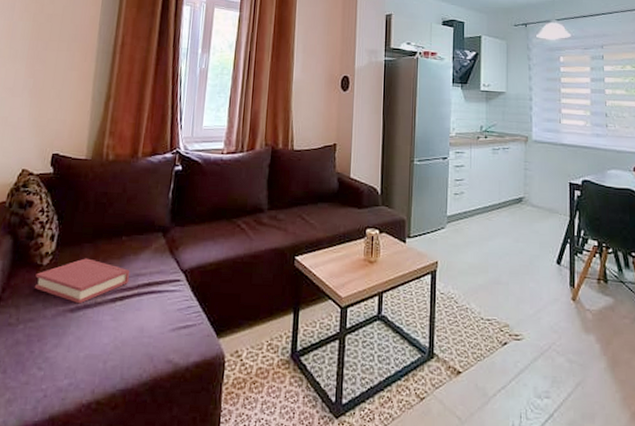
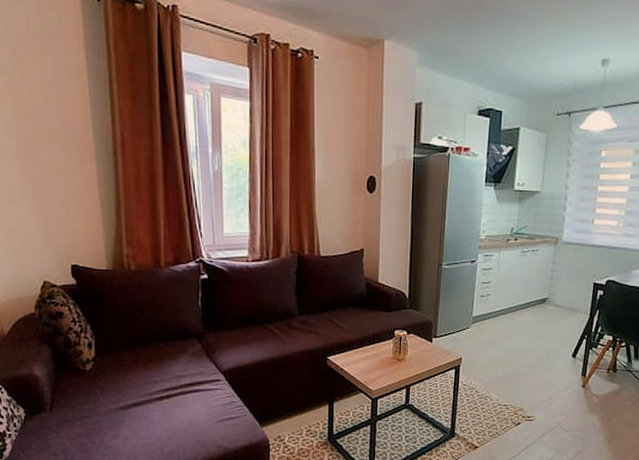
hardback book: present [34,258,130,304] -> none [81,363,172,403]

